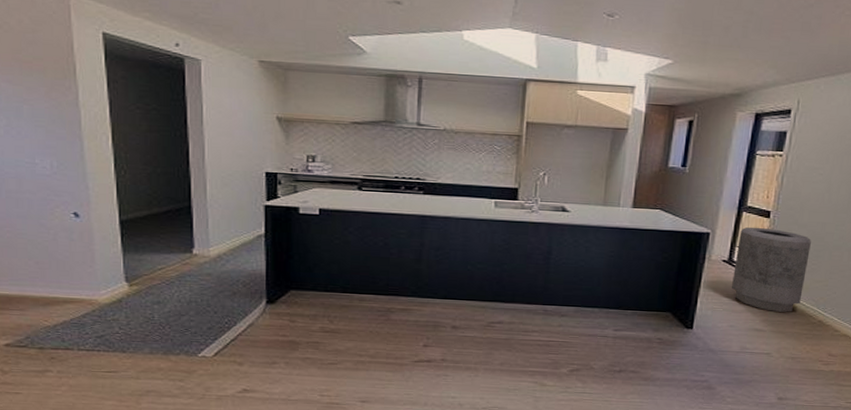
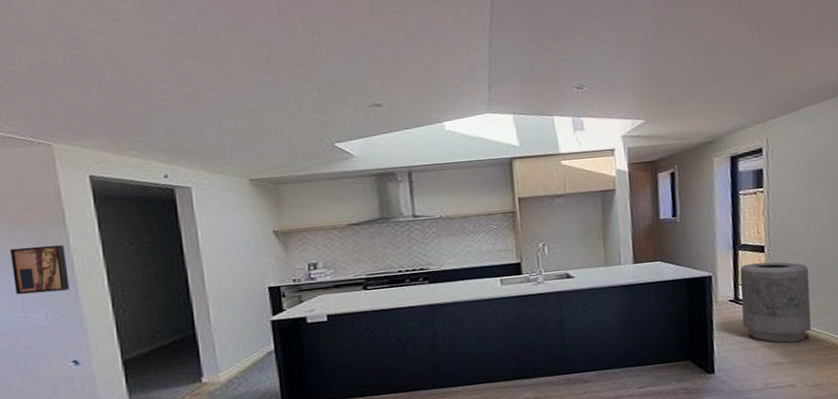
wall art: none [22,94,76,144] -> present [10,245,70,295]

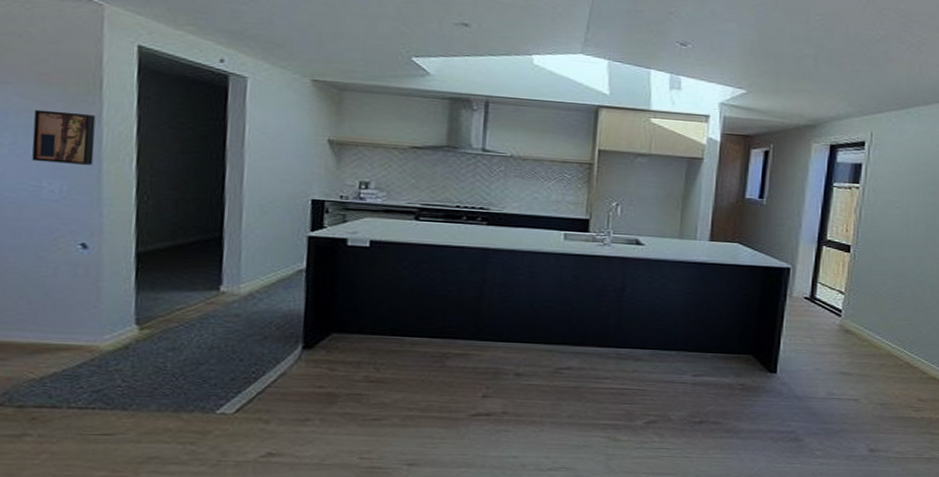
trash can: present [740,262,811,343] -> none [815,261,893,354]

